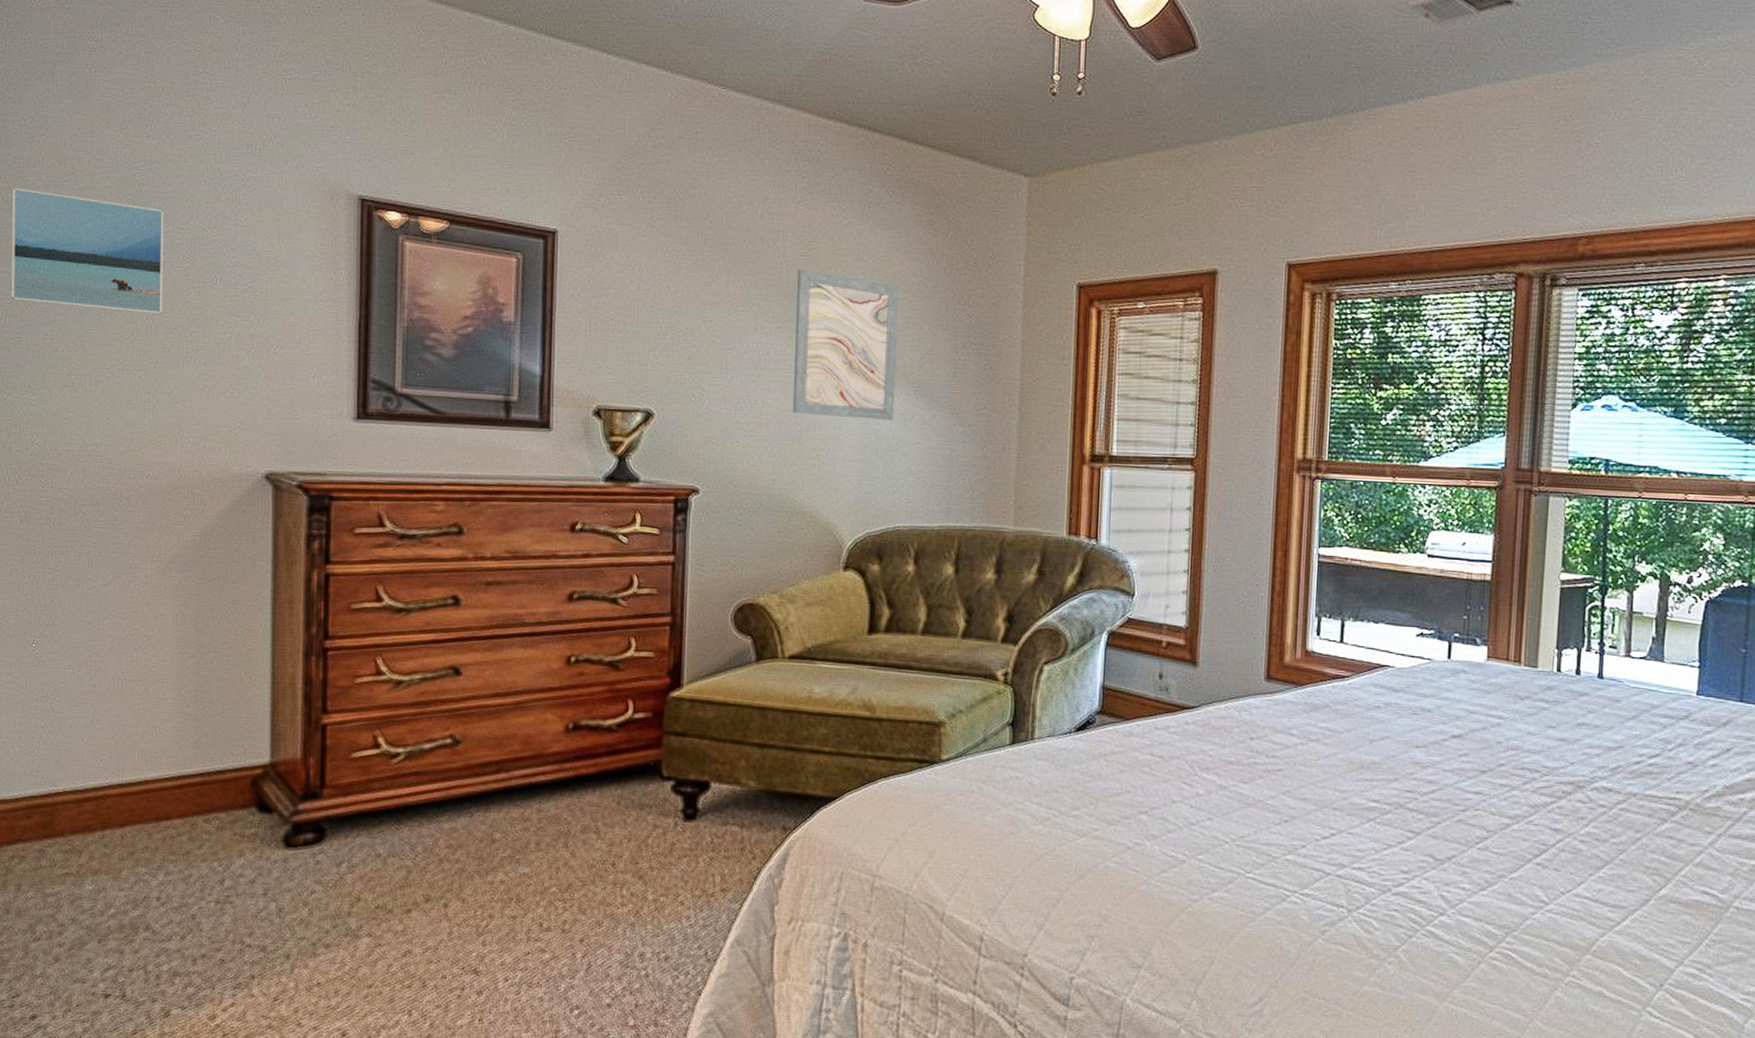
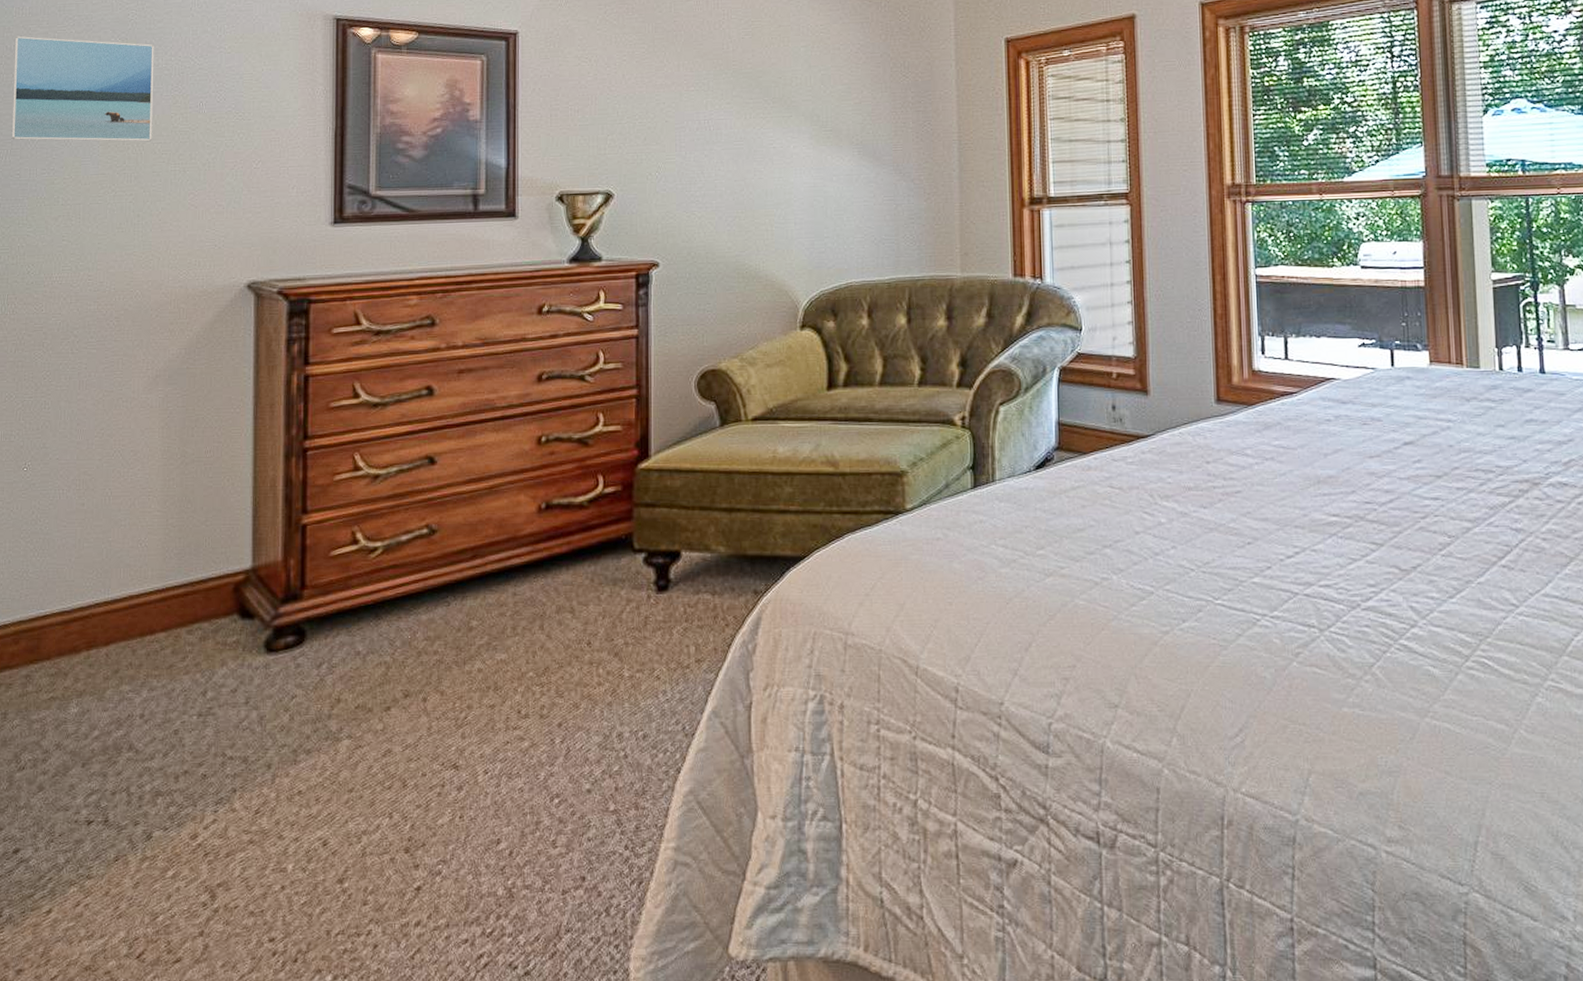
wall art: present [792,269,899,420] -> none [743,47,841,183]

